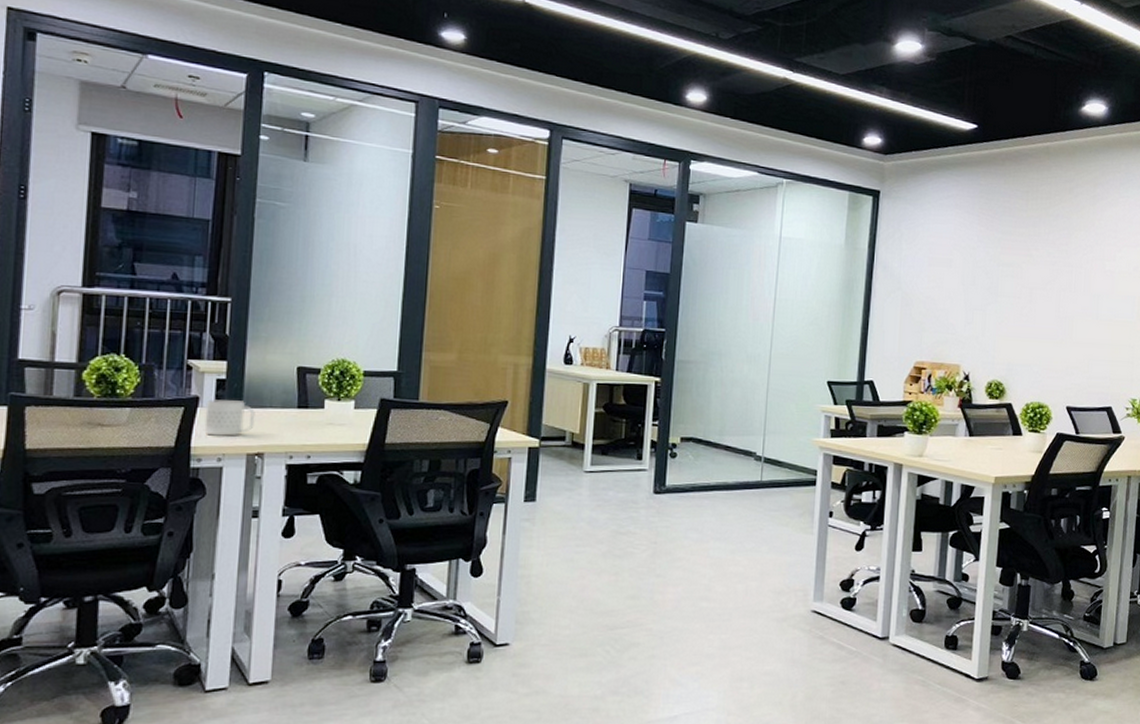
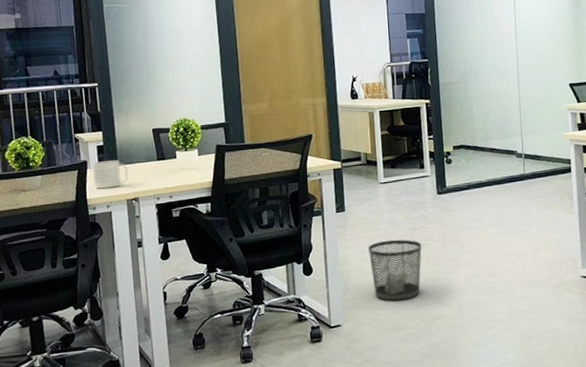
waste bin: none [558,543,626,620] -> present [368,239,422,301]

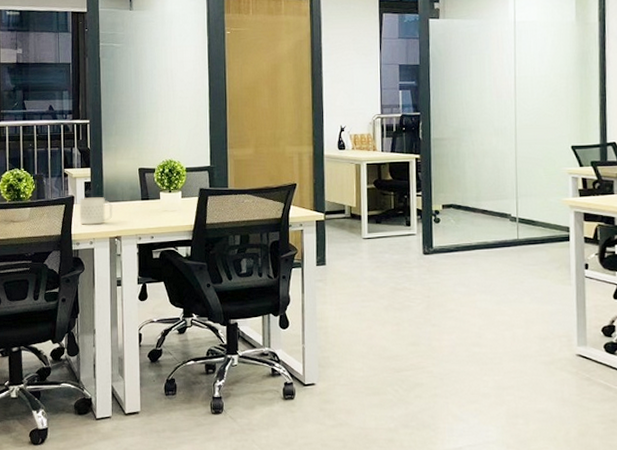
waste bin: present [368,239,422,301] -> none [348,298,404,364]

